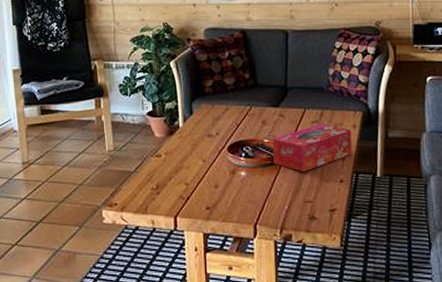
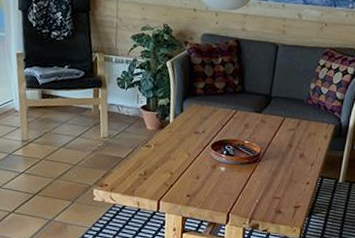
tissue box: present [272,123,352,172] -> none [251,131,322,172]

